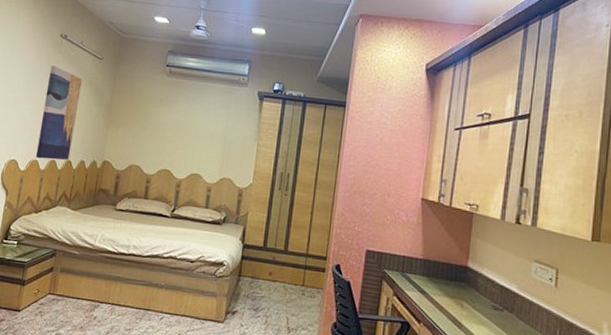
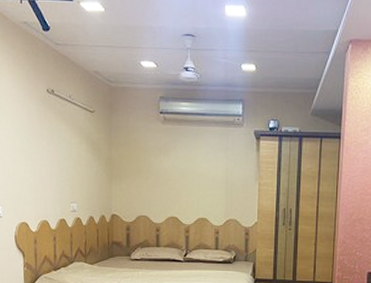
wall art: present [35,66,82,160] -> none [43,124,79,219]

